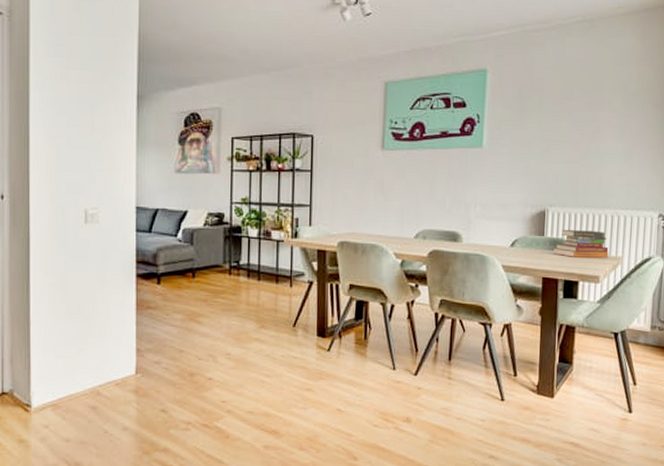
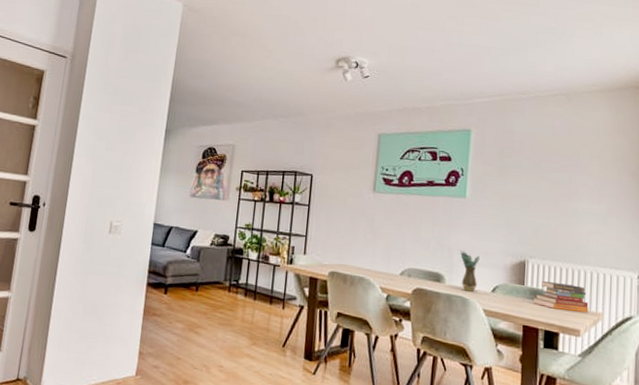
vase: none [476,205,498,248] -> present [459,250,480,292]

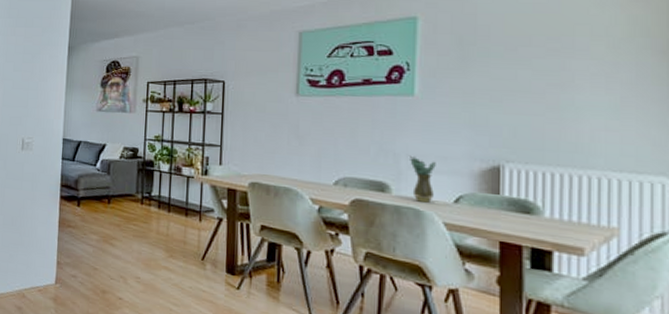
books: present [533,281,589,313] -> none [514,190,596,227]

